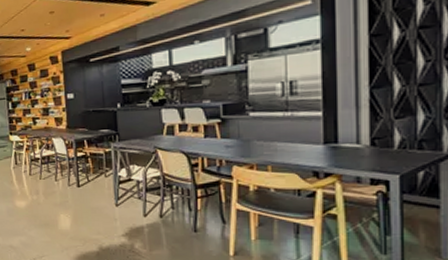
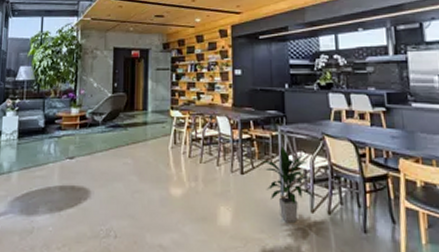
indoor plant: none [97,161,148,225] -> present [262,146,316,222]

